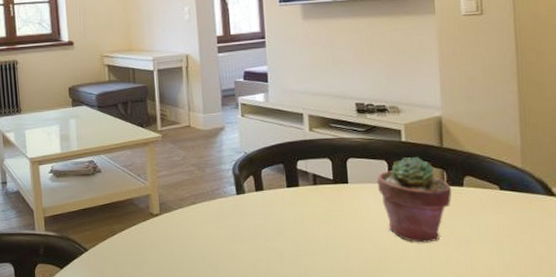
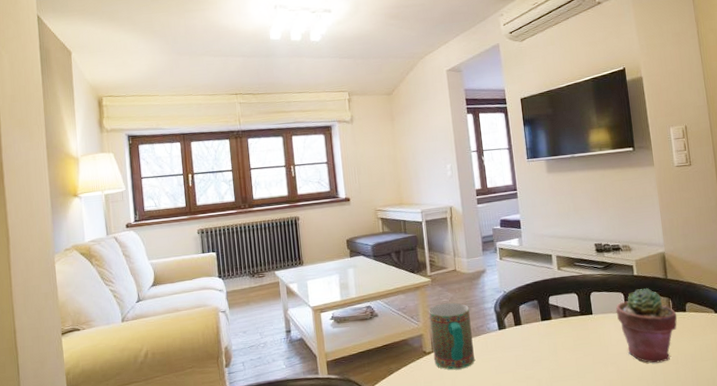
mug: none [158,161,208,235] -> present [429,302,475,370]

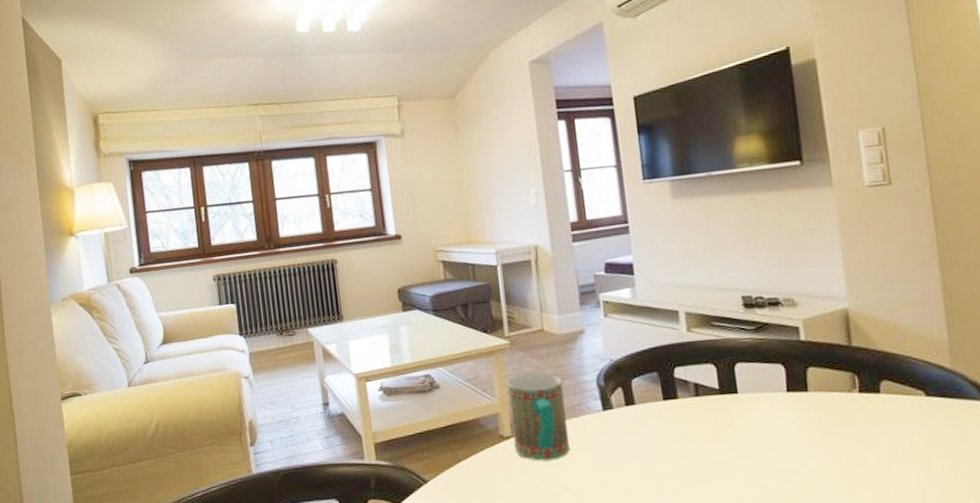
potted succulent: present [616,288,677,363] -> none [772,359,867,464]

